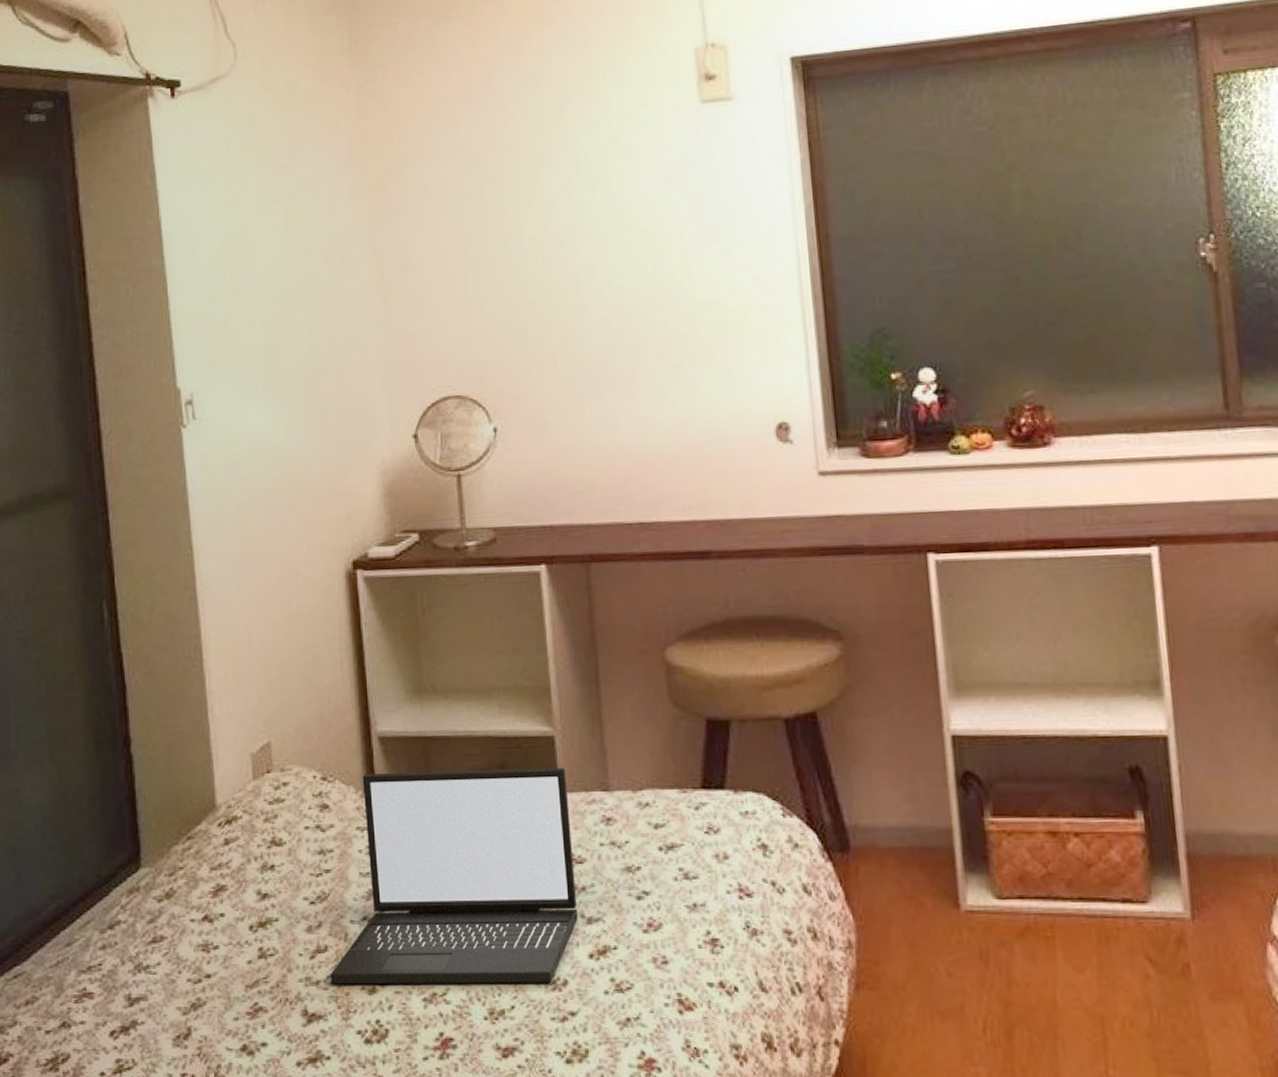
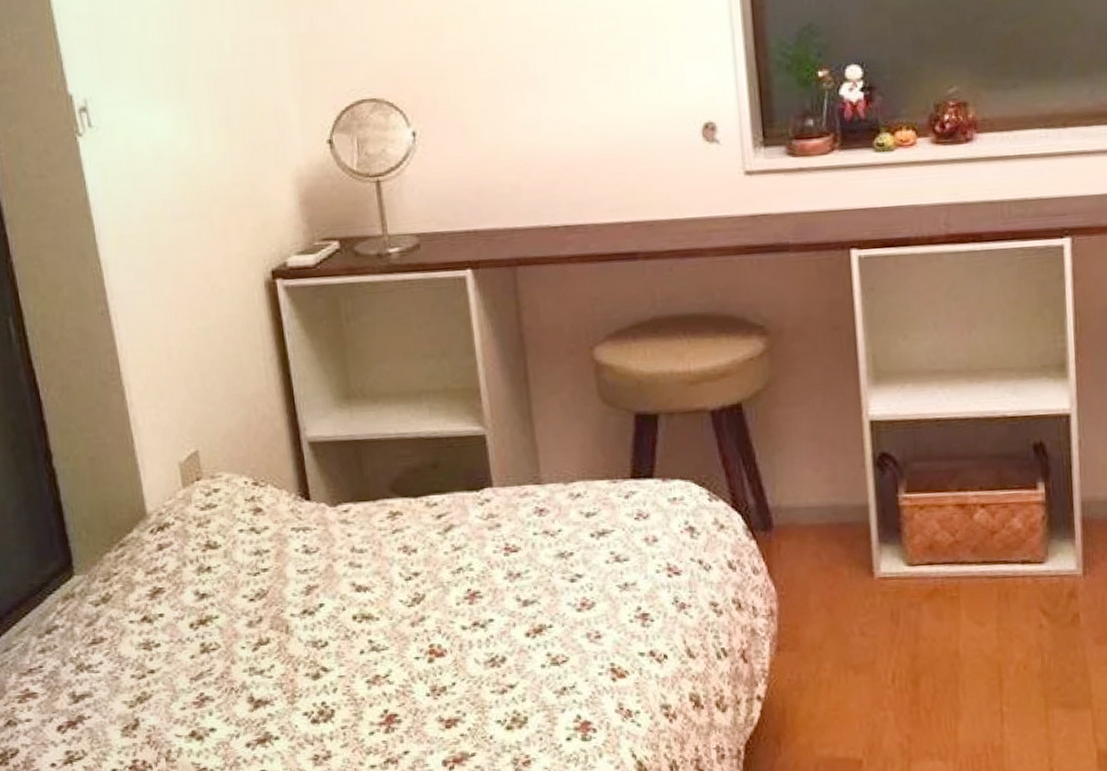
laptop: present [330,768,578,985] -> none [273,464,515,673]

